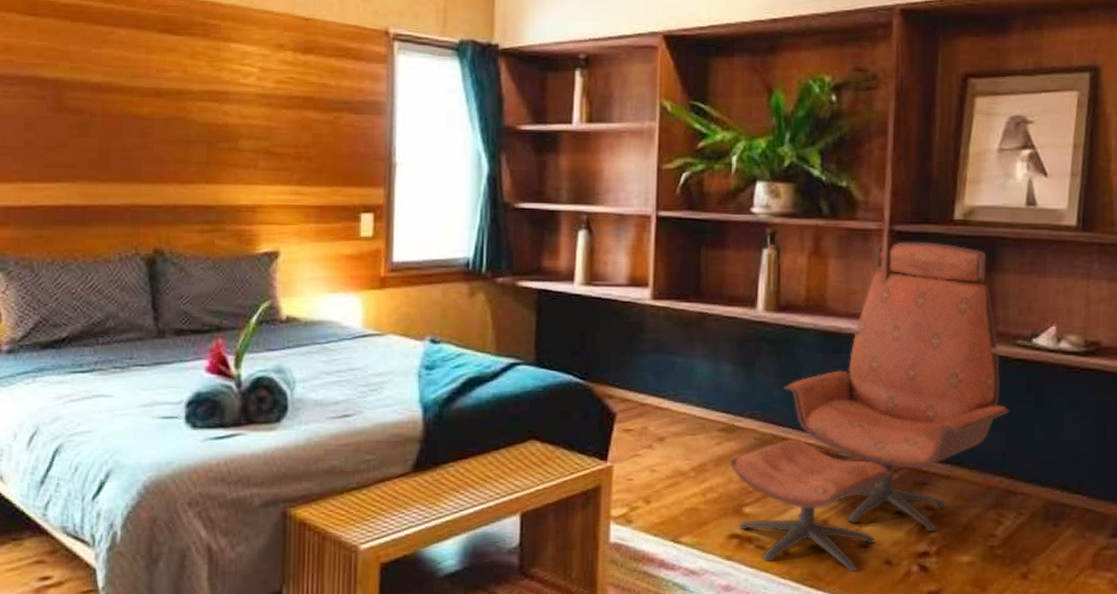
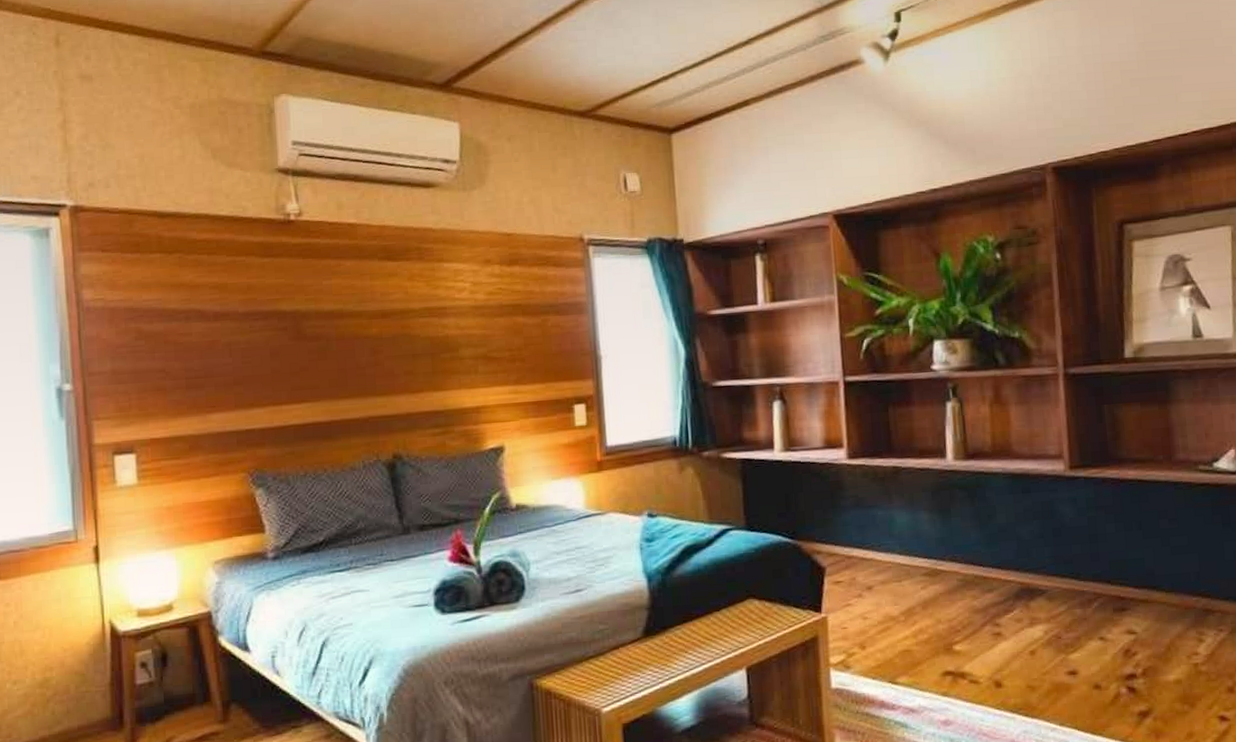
lounge chair: present [729,241,1009,572] -> none [935,381,1198,699]

